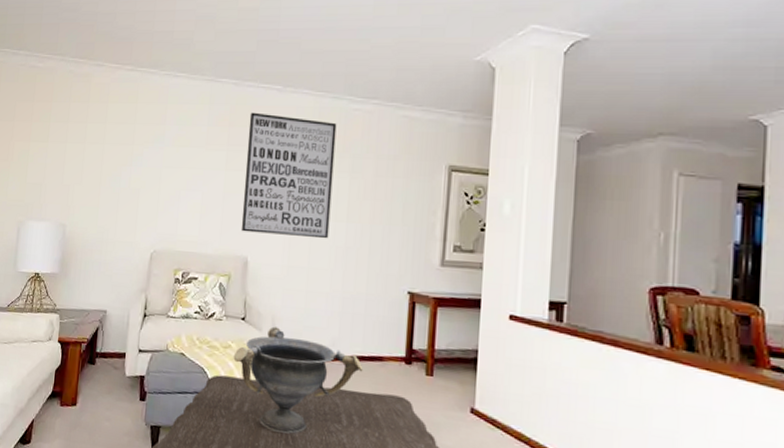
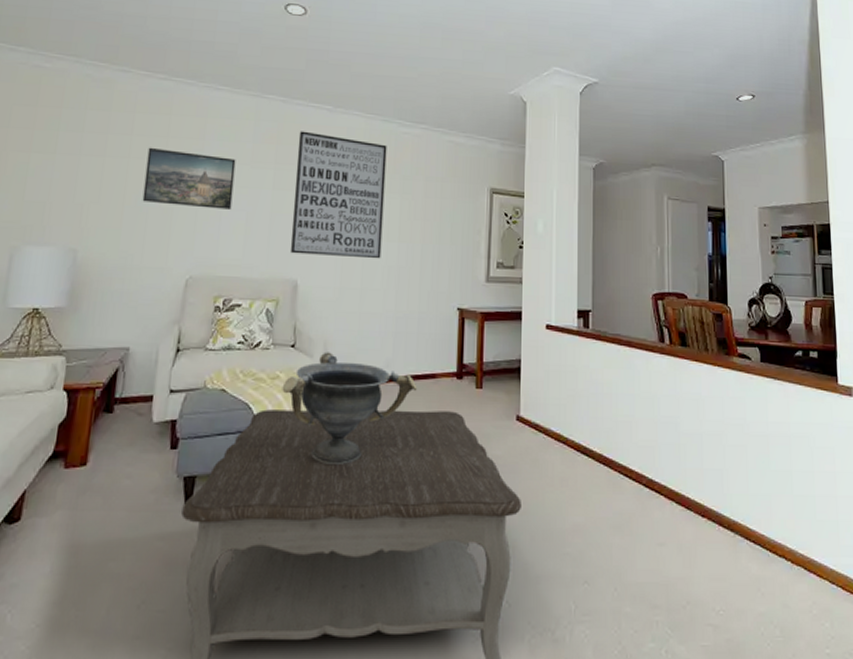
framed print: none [115,133,193,190] -> present [142,147,236,210]

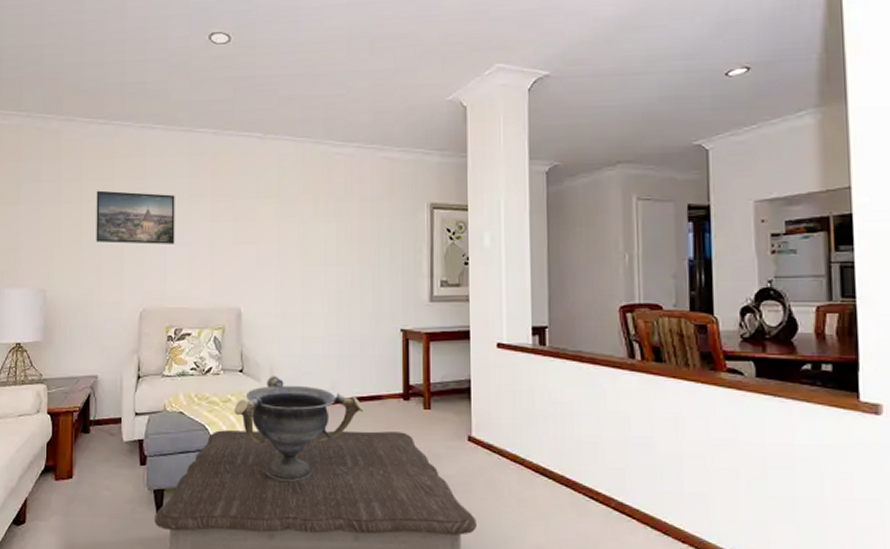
wall art: present [290,131,387,259] -> none [231,161,320,284]

